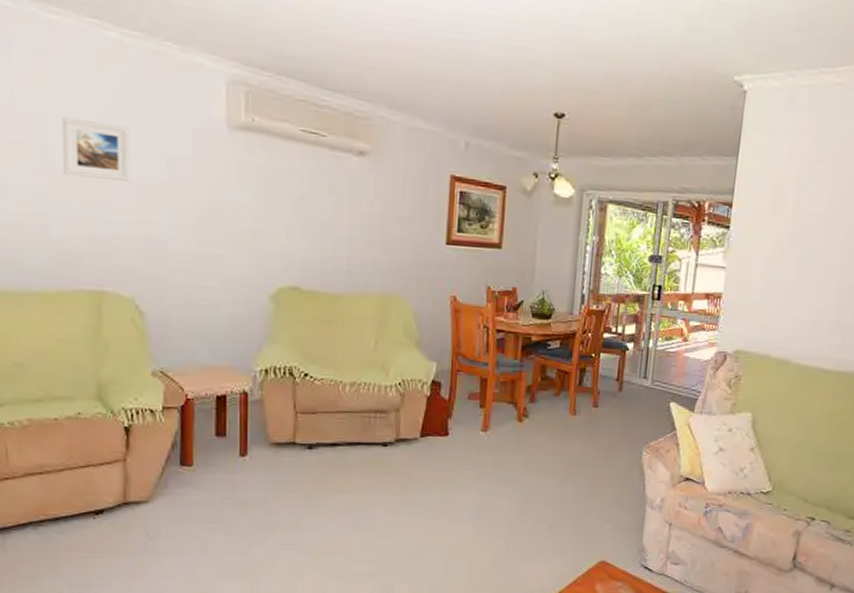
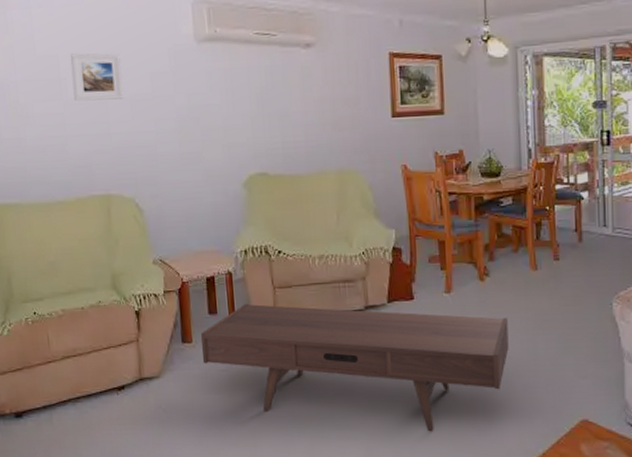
coffee table: none [203,427,541,569] -> present [201,303,509,432]

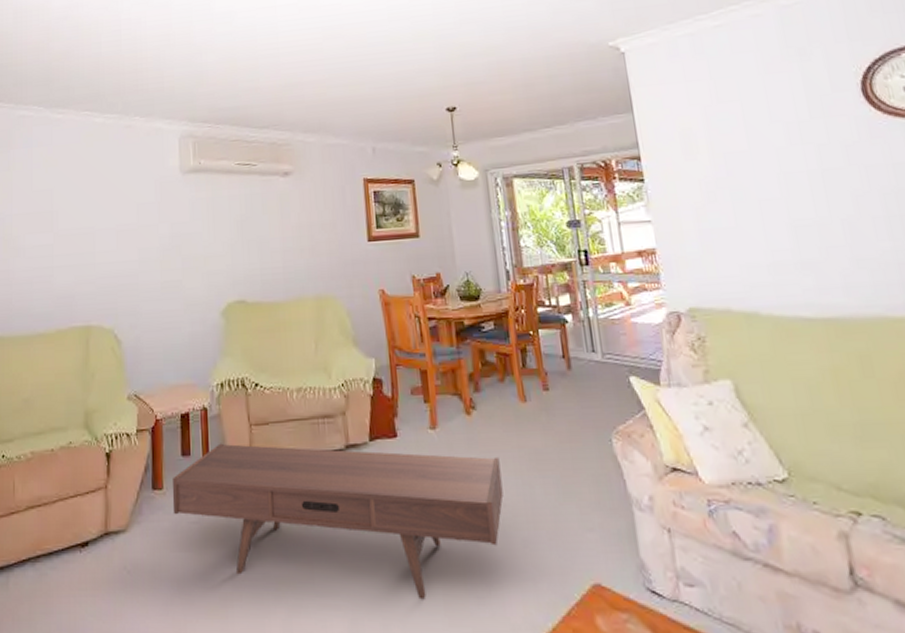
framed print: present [70,53,124,101] -> none [63,186,111,233]

